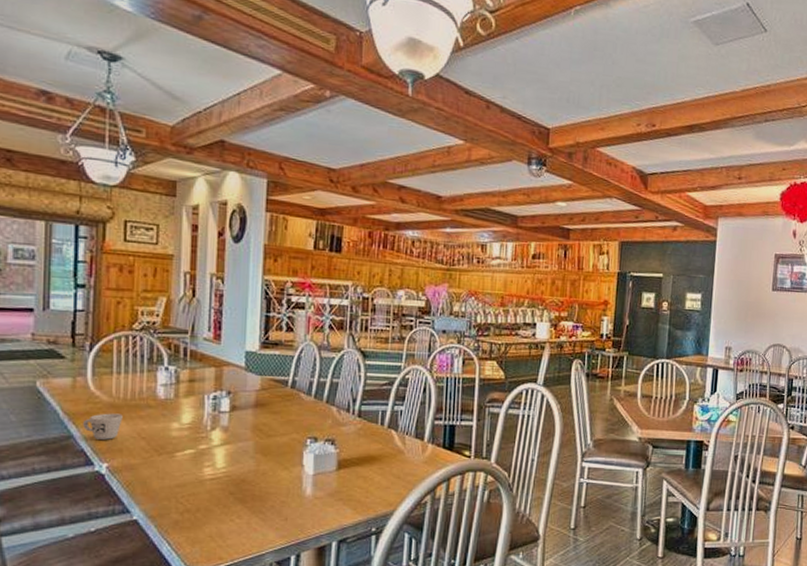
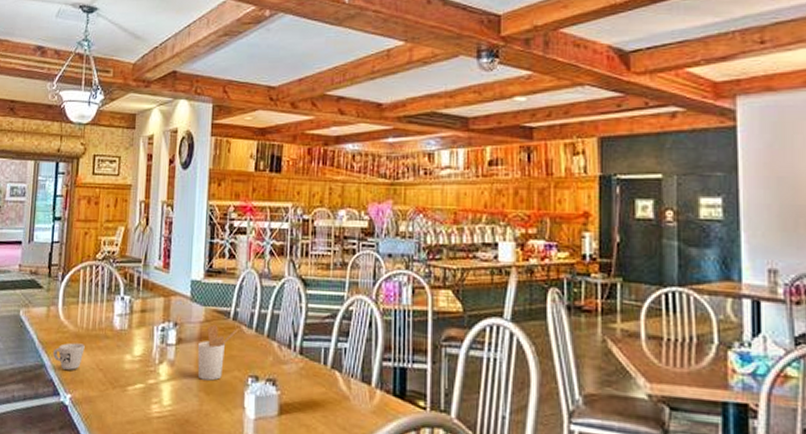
utensil holder: none [253,393,296,443] -> present [197,325,238,381]

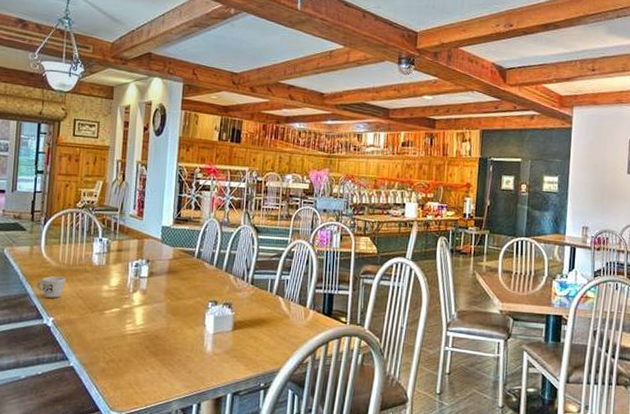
utensil holder: present [197,325,238,381] -> none [166,262,201,305]

